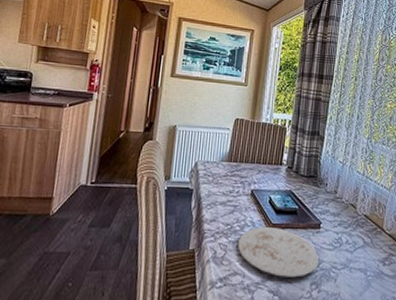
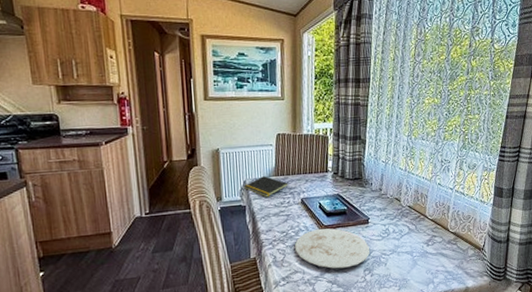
notepad: none [193,159,240,183] -> present [243,175,289,198]

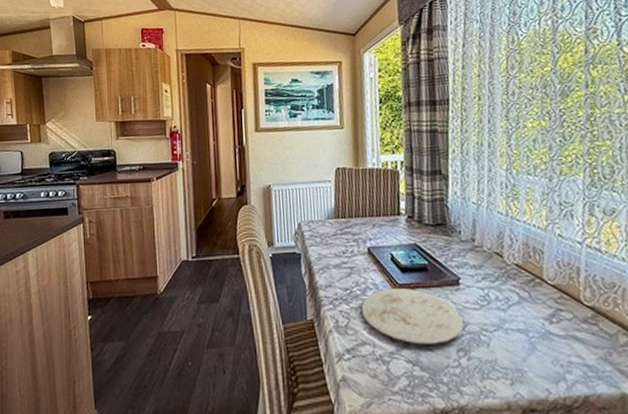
notepad: present [243,175,289,198] -> none [297,217,351,245]

